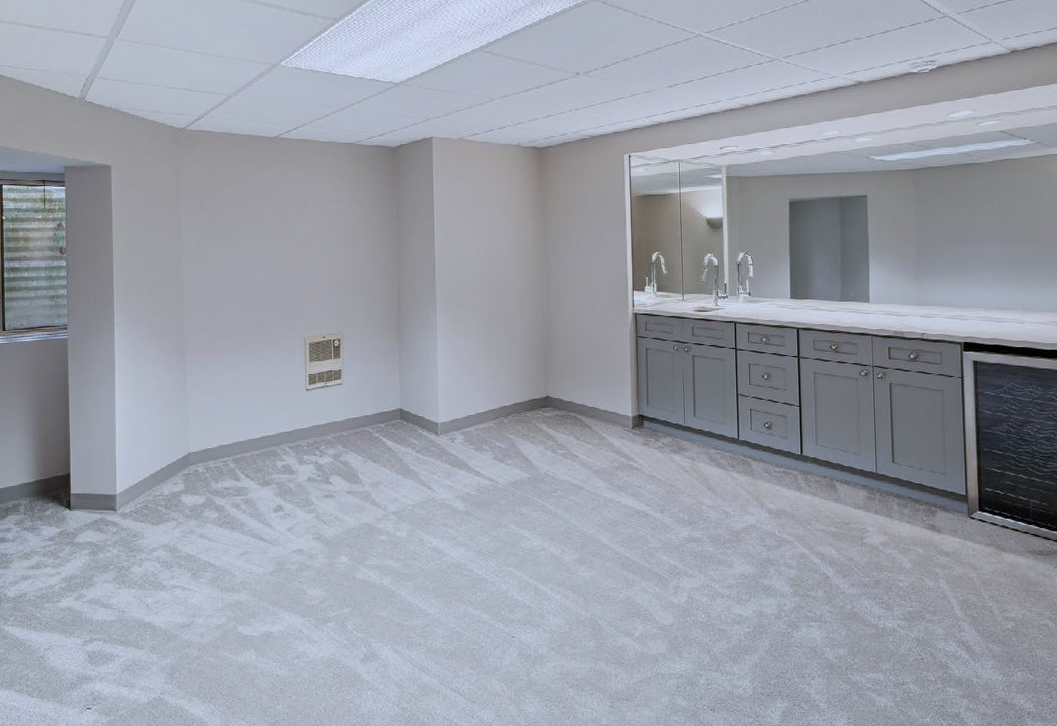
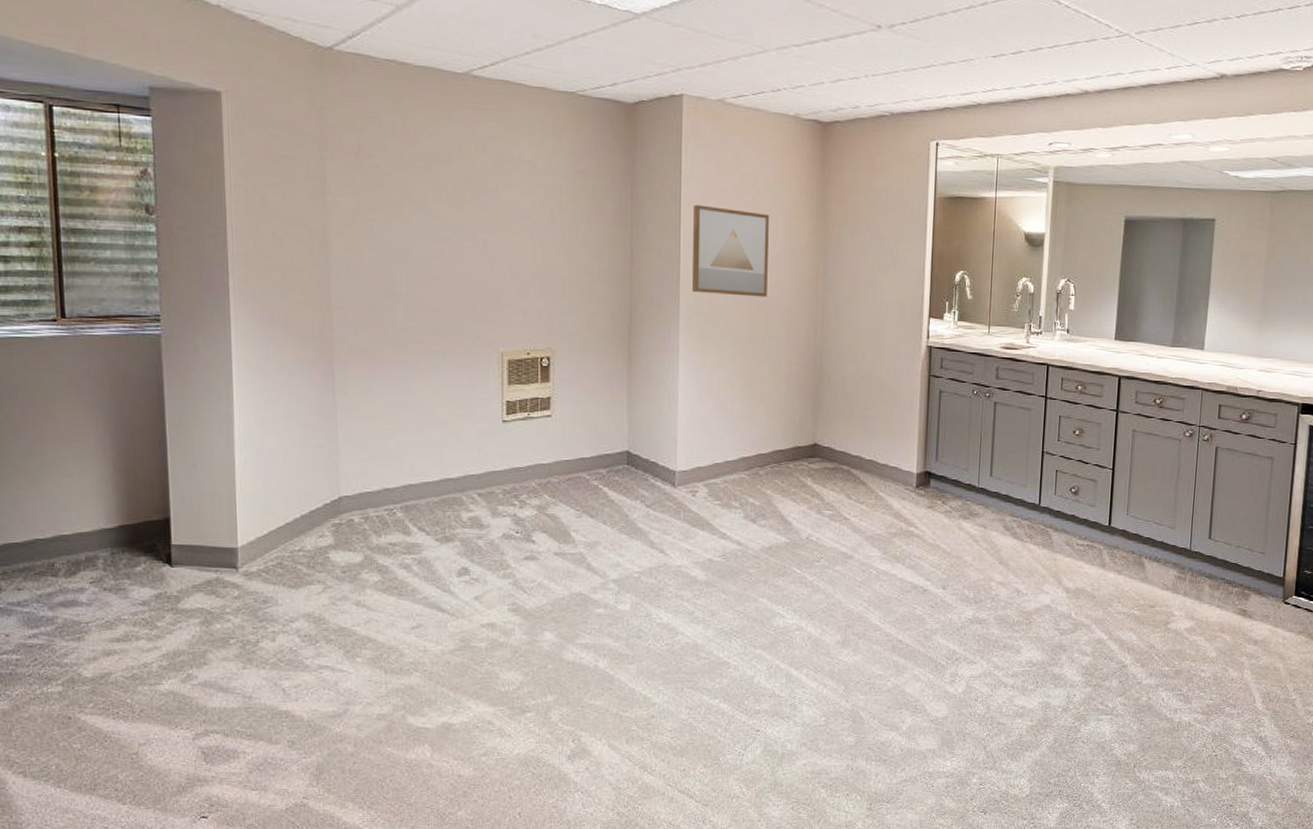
wall art: none [444,217,503,284] -> present [693,204,769,297]

